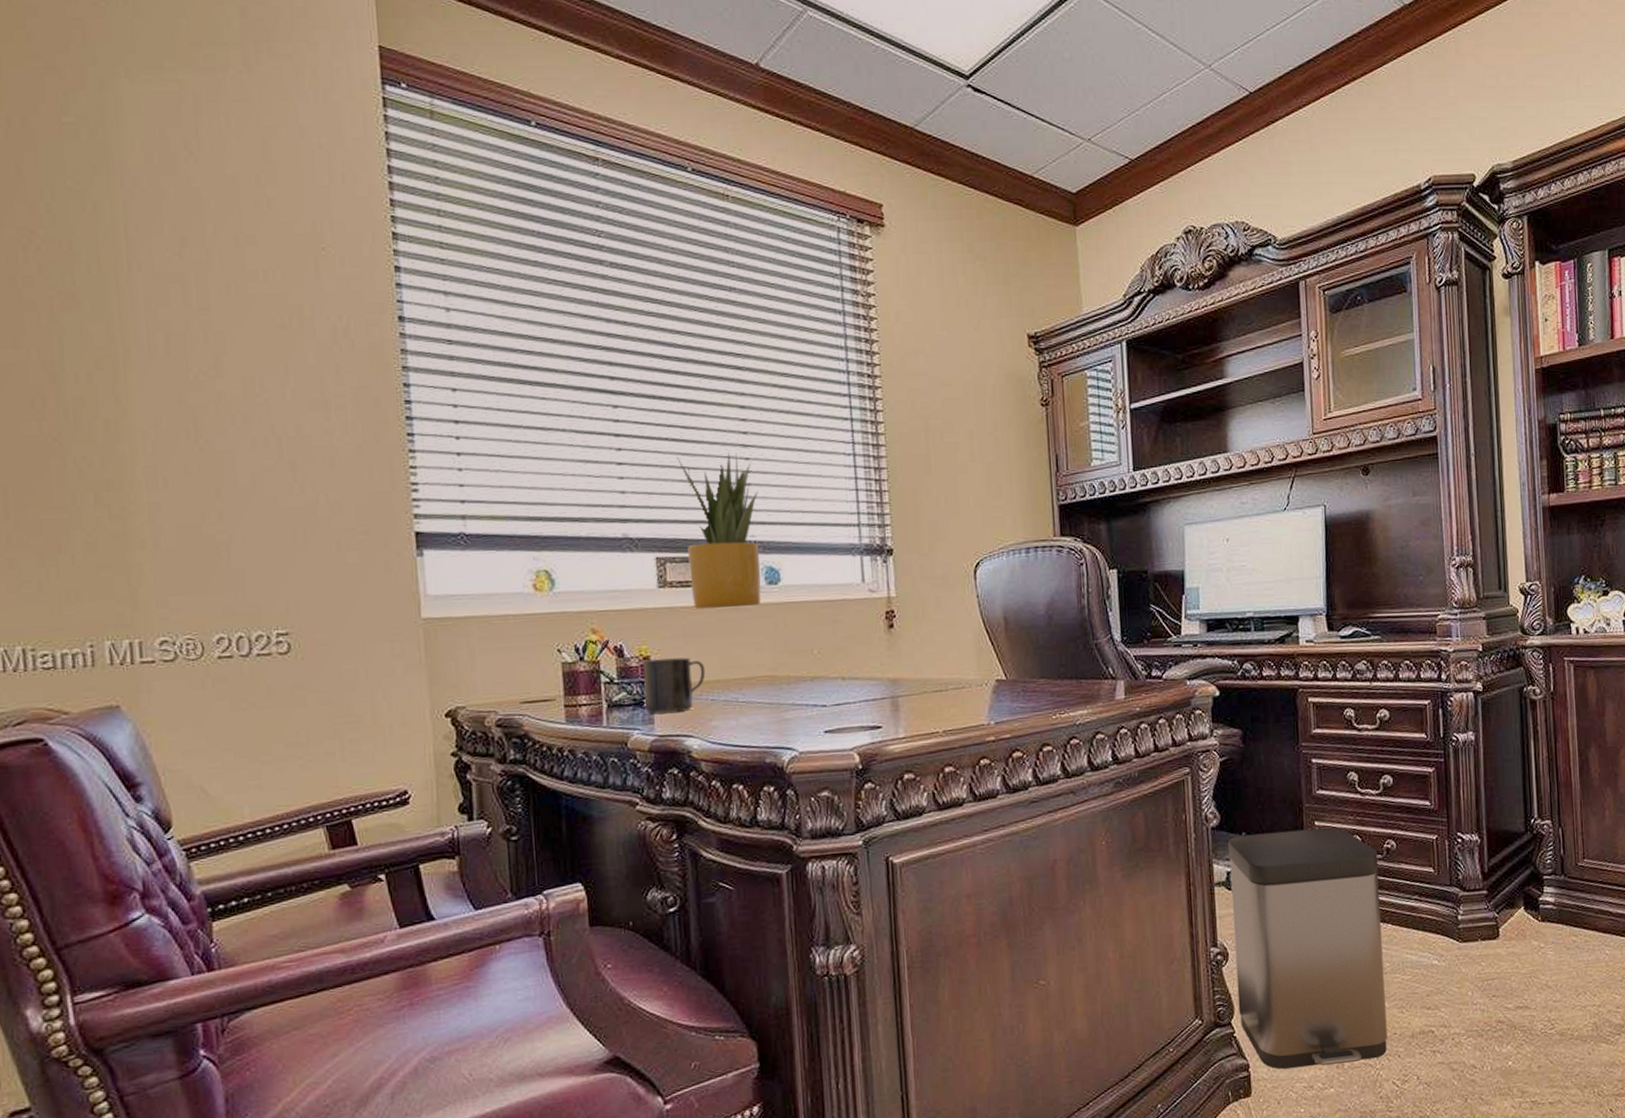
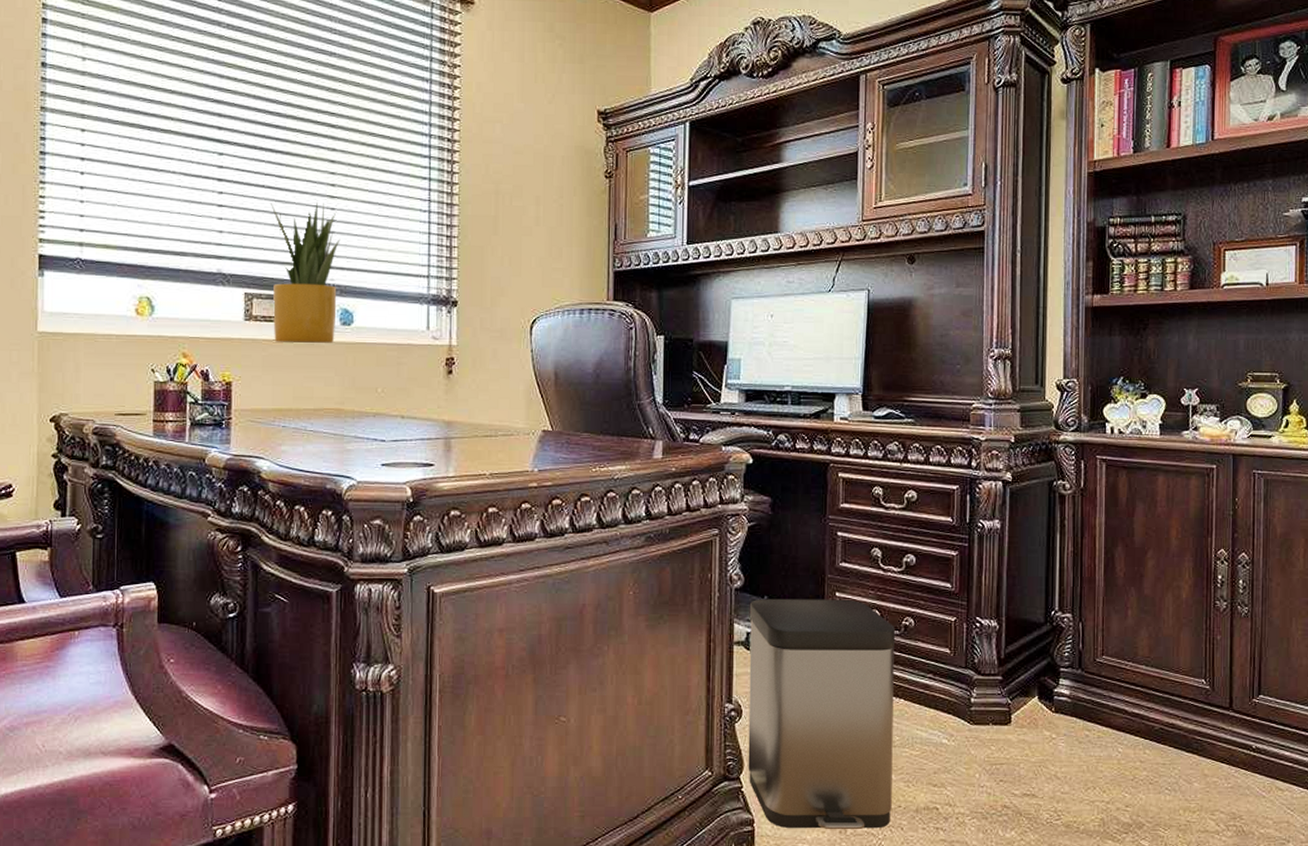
mug: present [643,657,706,714] -> none [223,385,280,435]

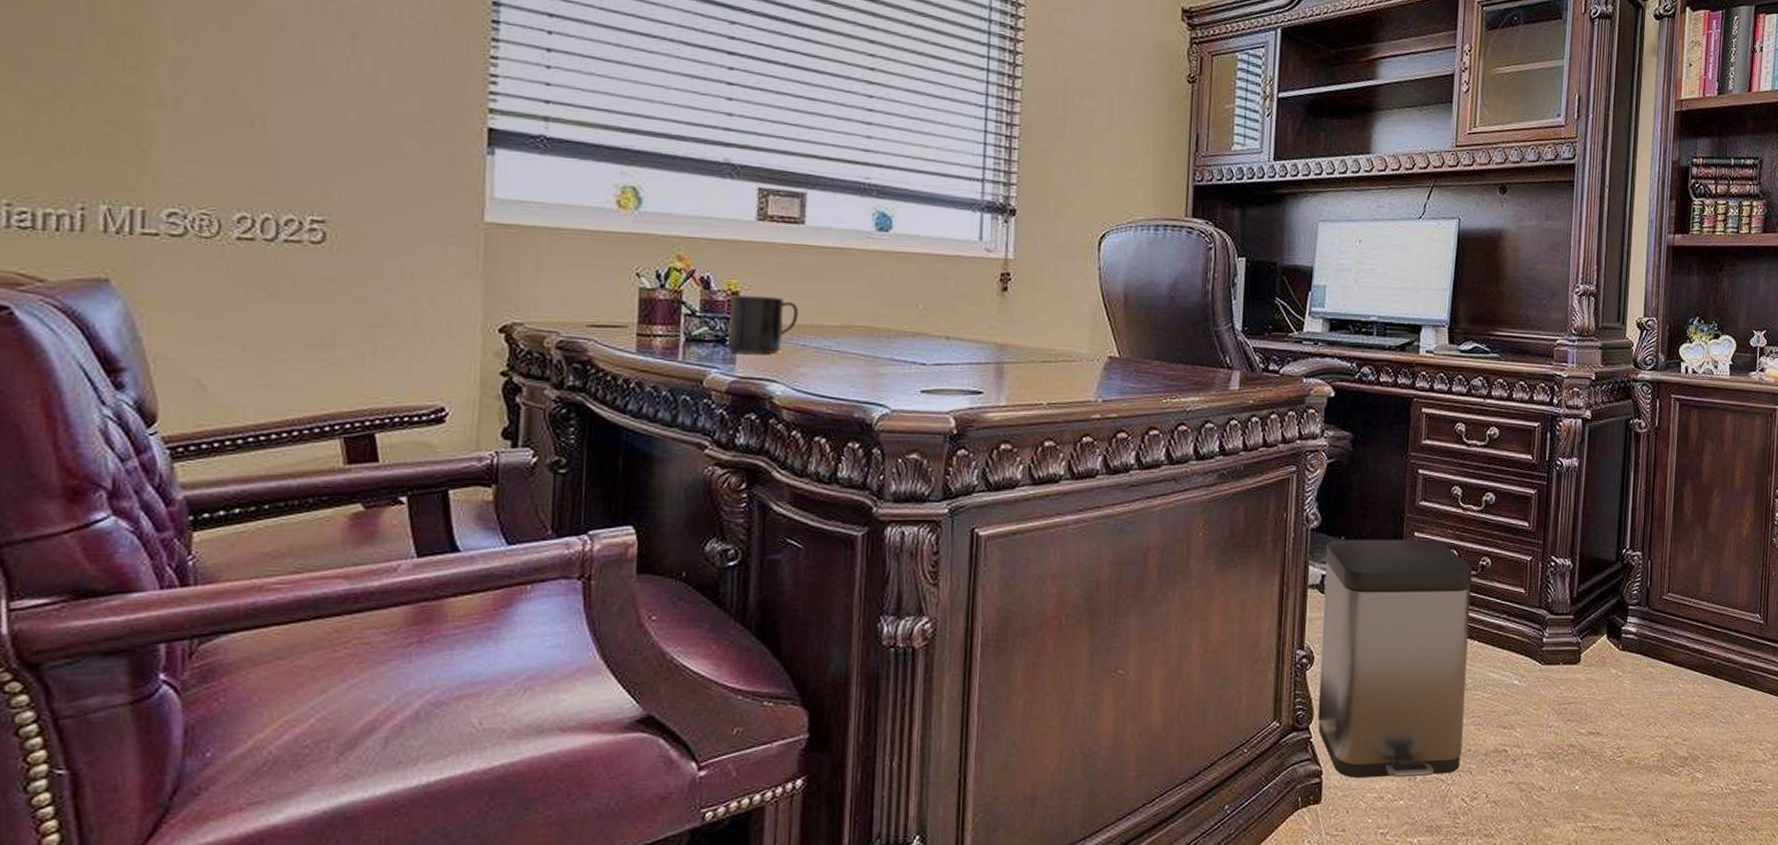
mug: none [223,385,280,435] -> present [727,295,799,354]
planter: present [271,203,340,343] -> none [793,85,879,251]

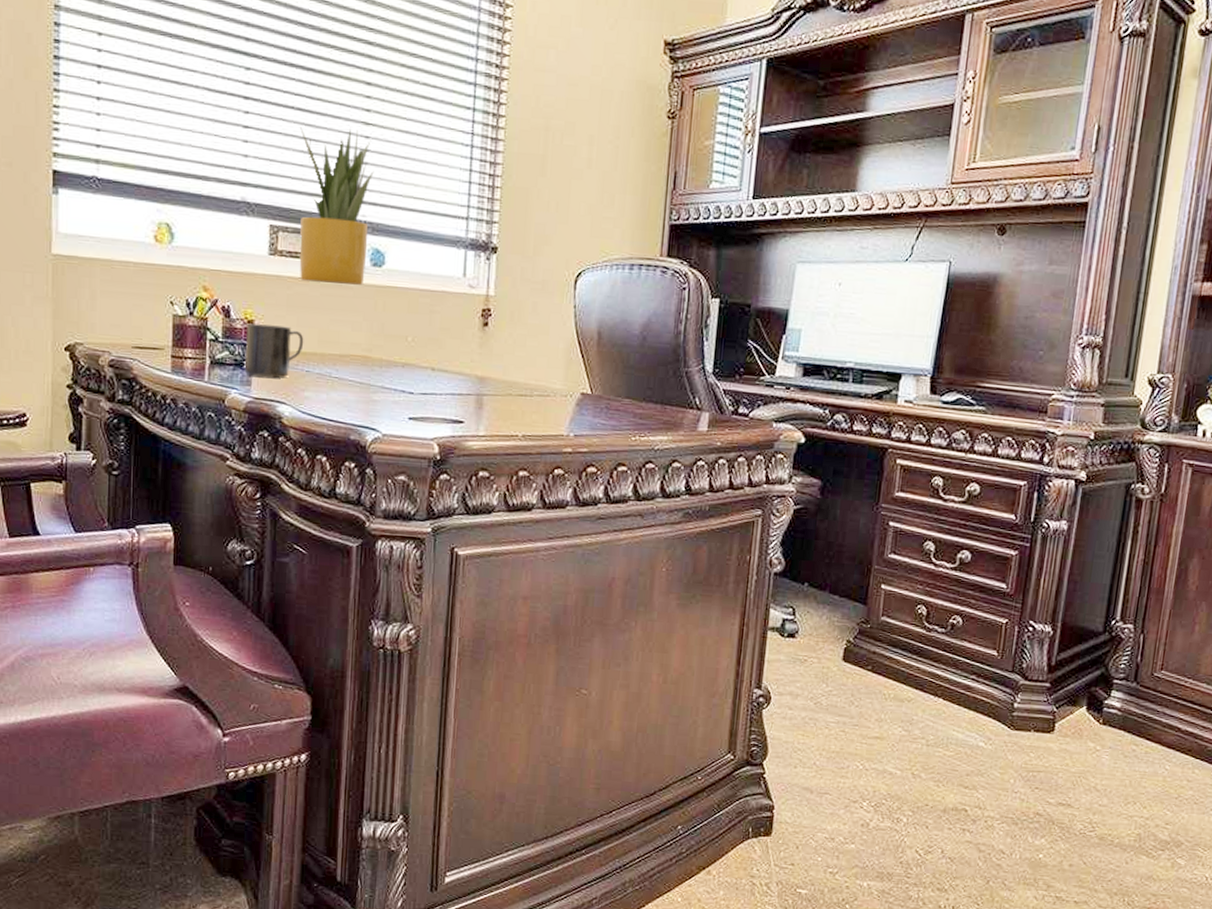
planter: none [793,85,879,251] -> present [299,127,374,285]
pedal bin: present [1318,539,1473,778] -> none [772,585,942,825]

